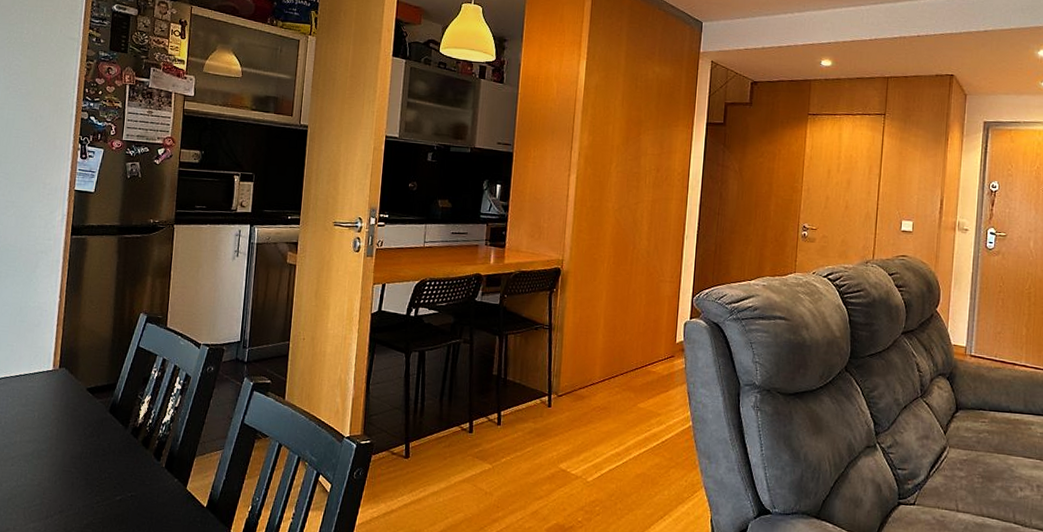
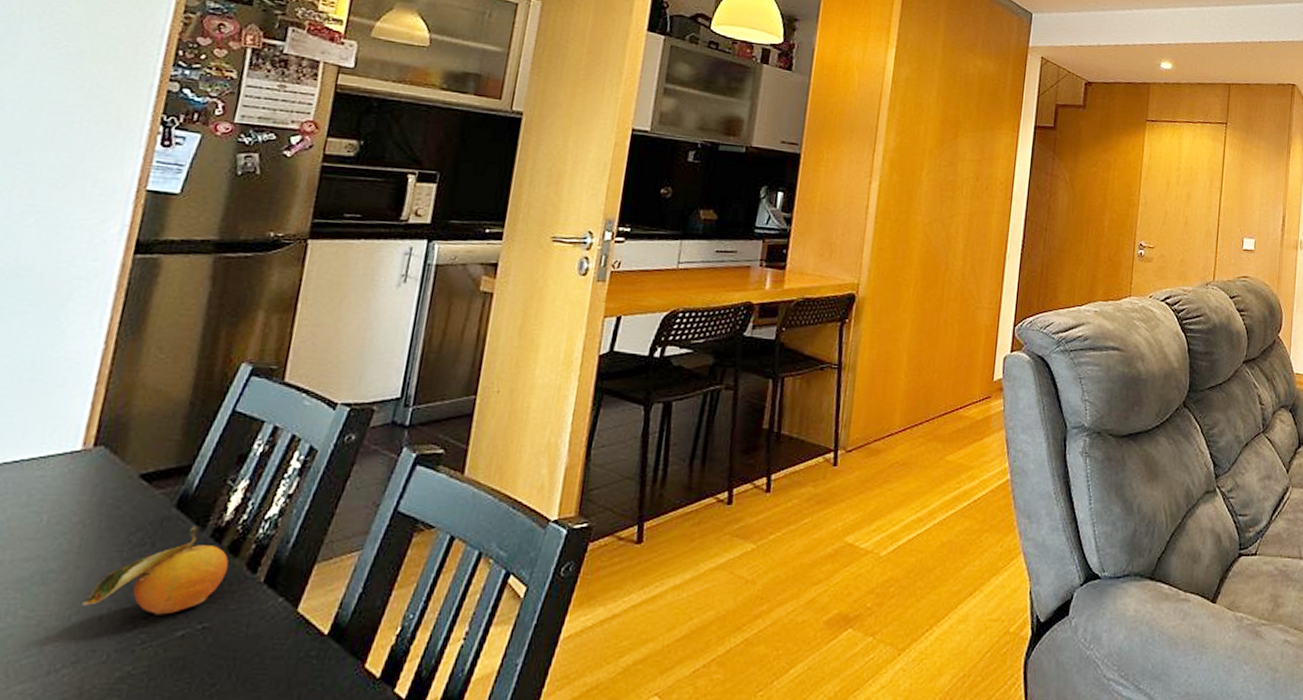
fruit: none [61,426,144,485] -> present [81,526,229,615]

